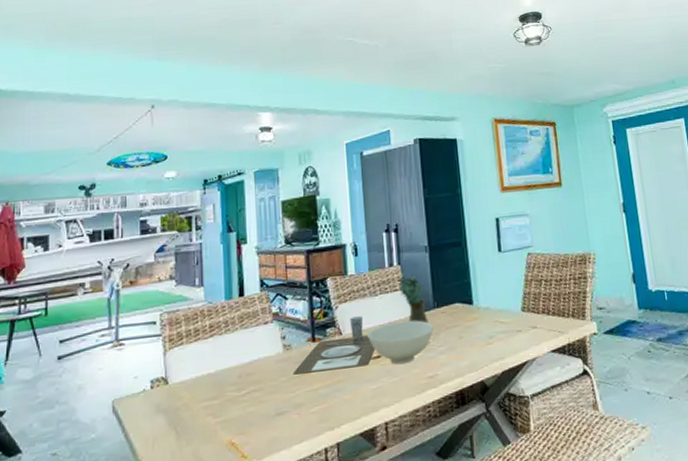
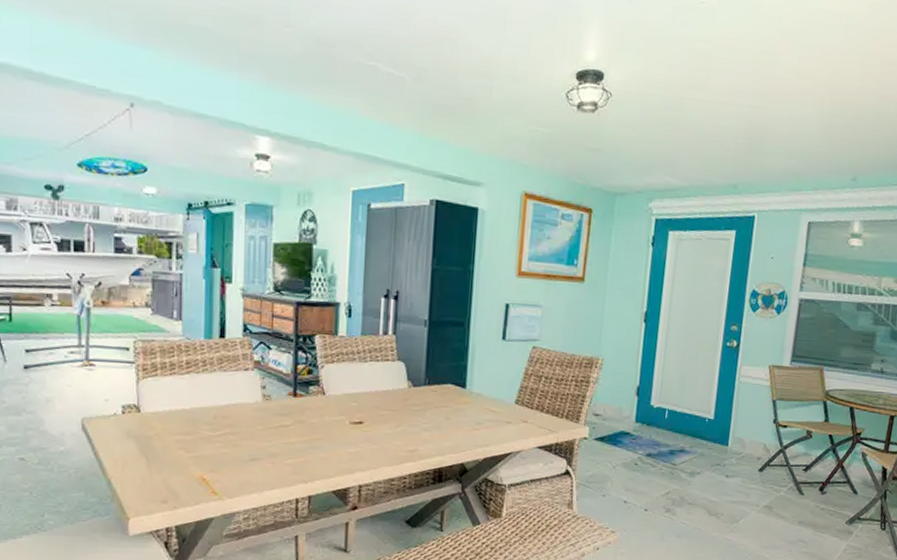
place setting: present [294,316,375,375] -> none [271,379,358,429]
bowl: present [367,320,434,365] -> none [351,391,422,434]
vase: present [398,274,429,324] -> none [389,345,417,399]

